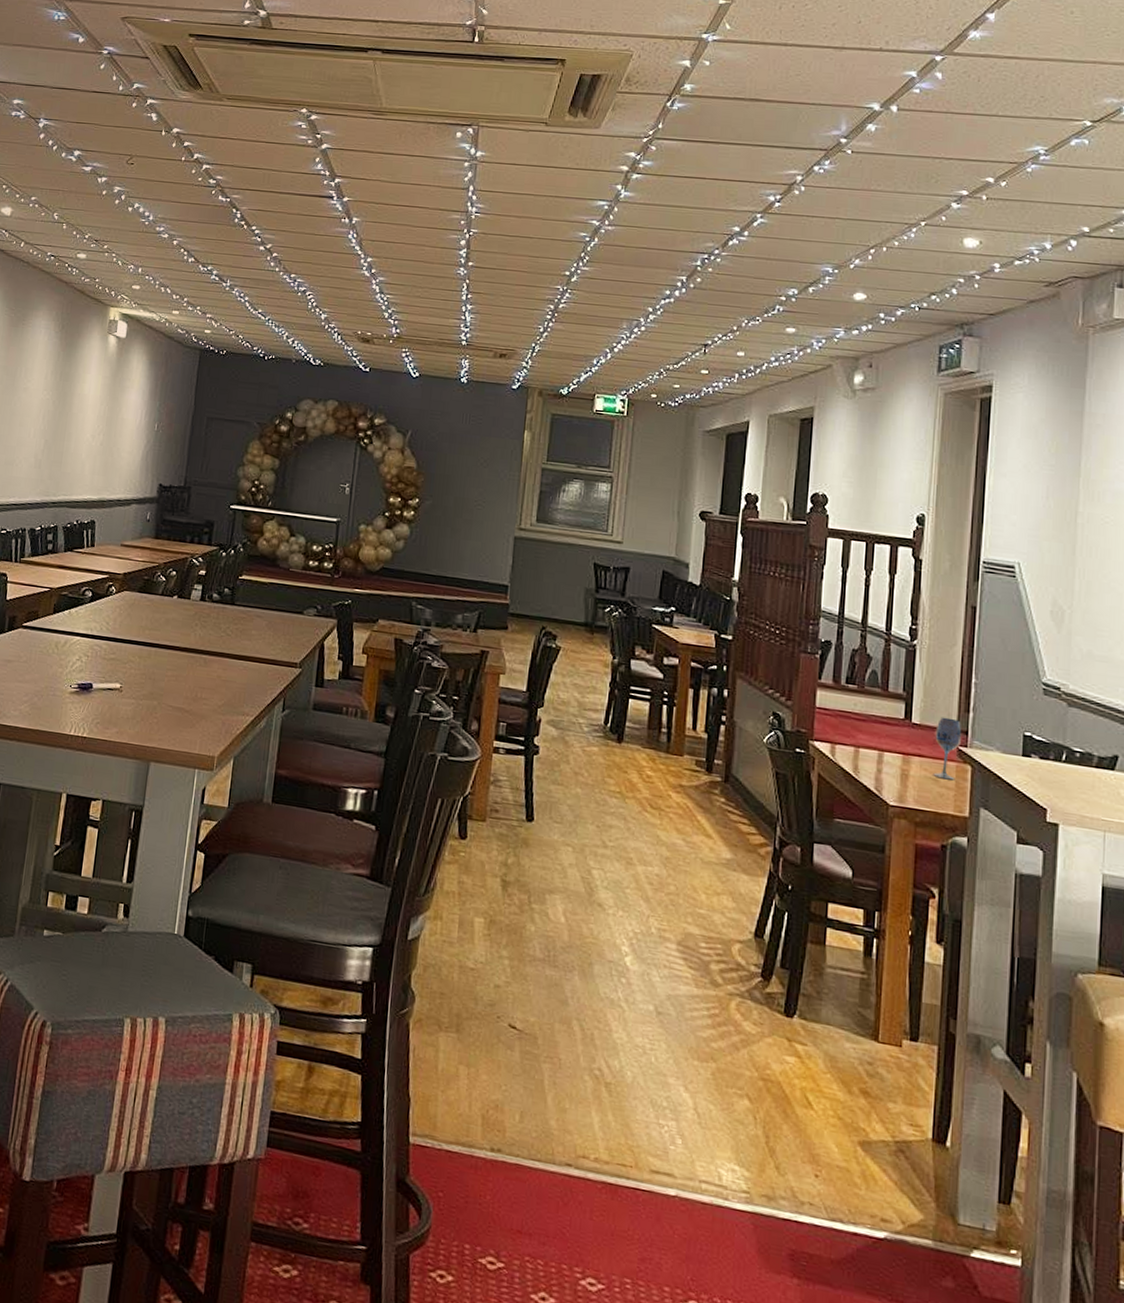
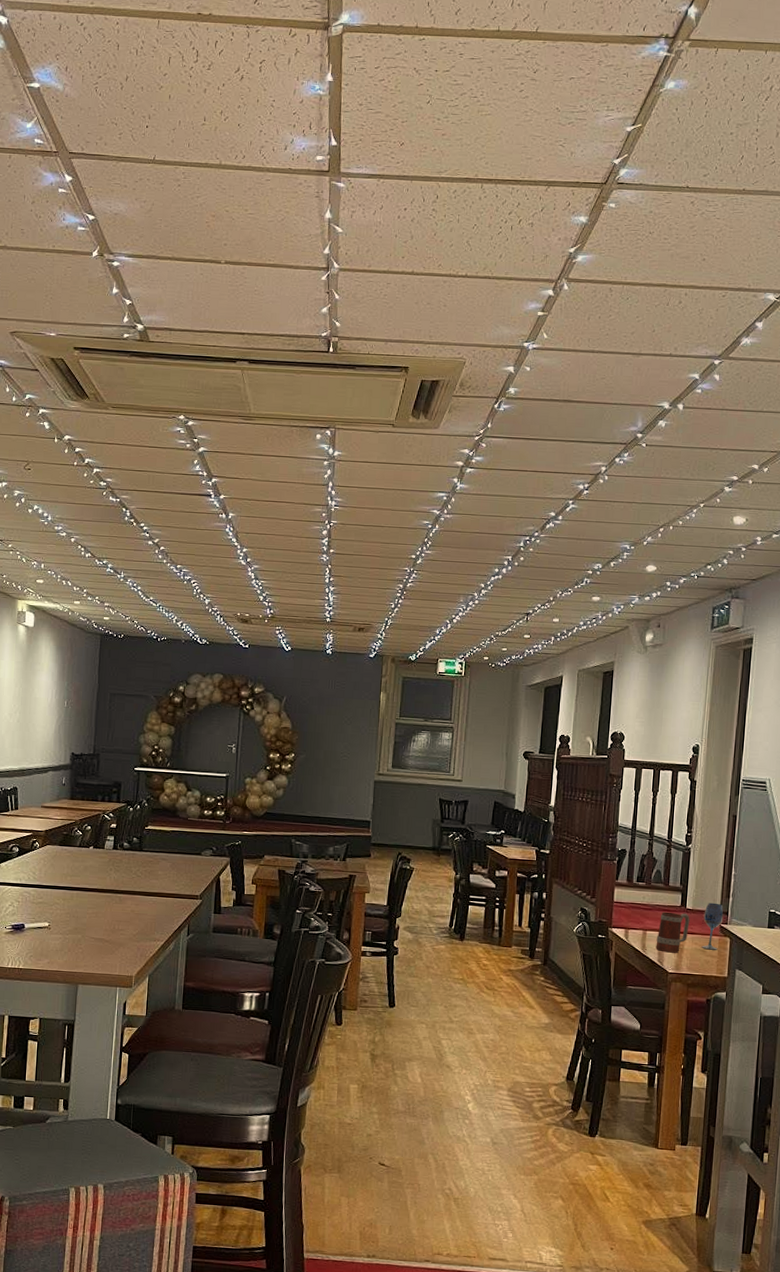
beer mug: none [872,724,917,780] -> present [656,911,690,953]

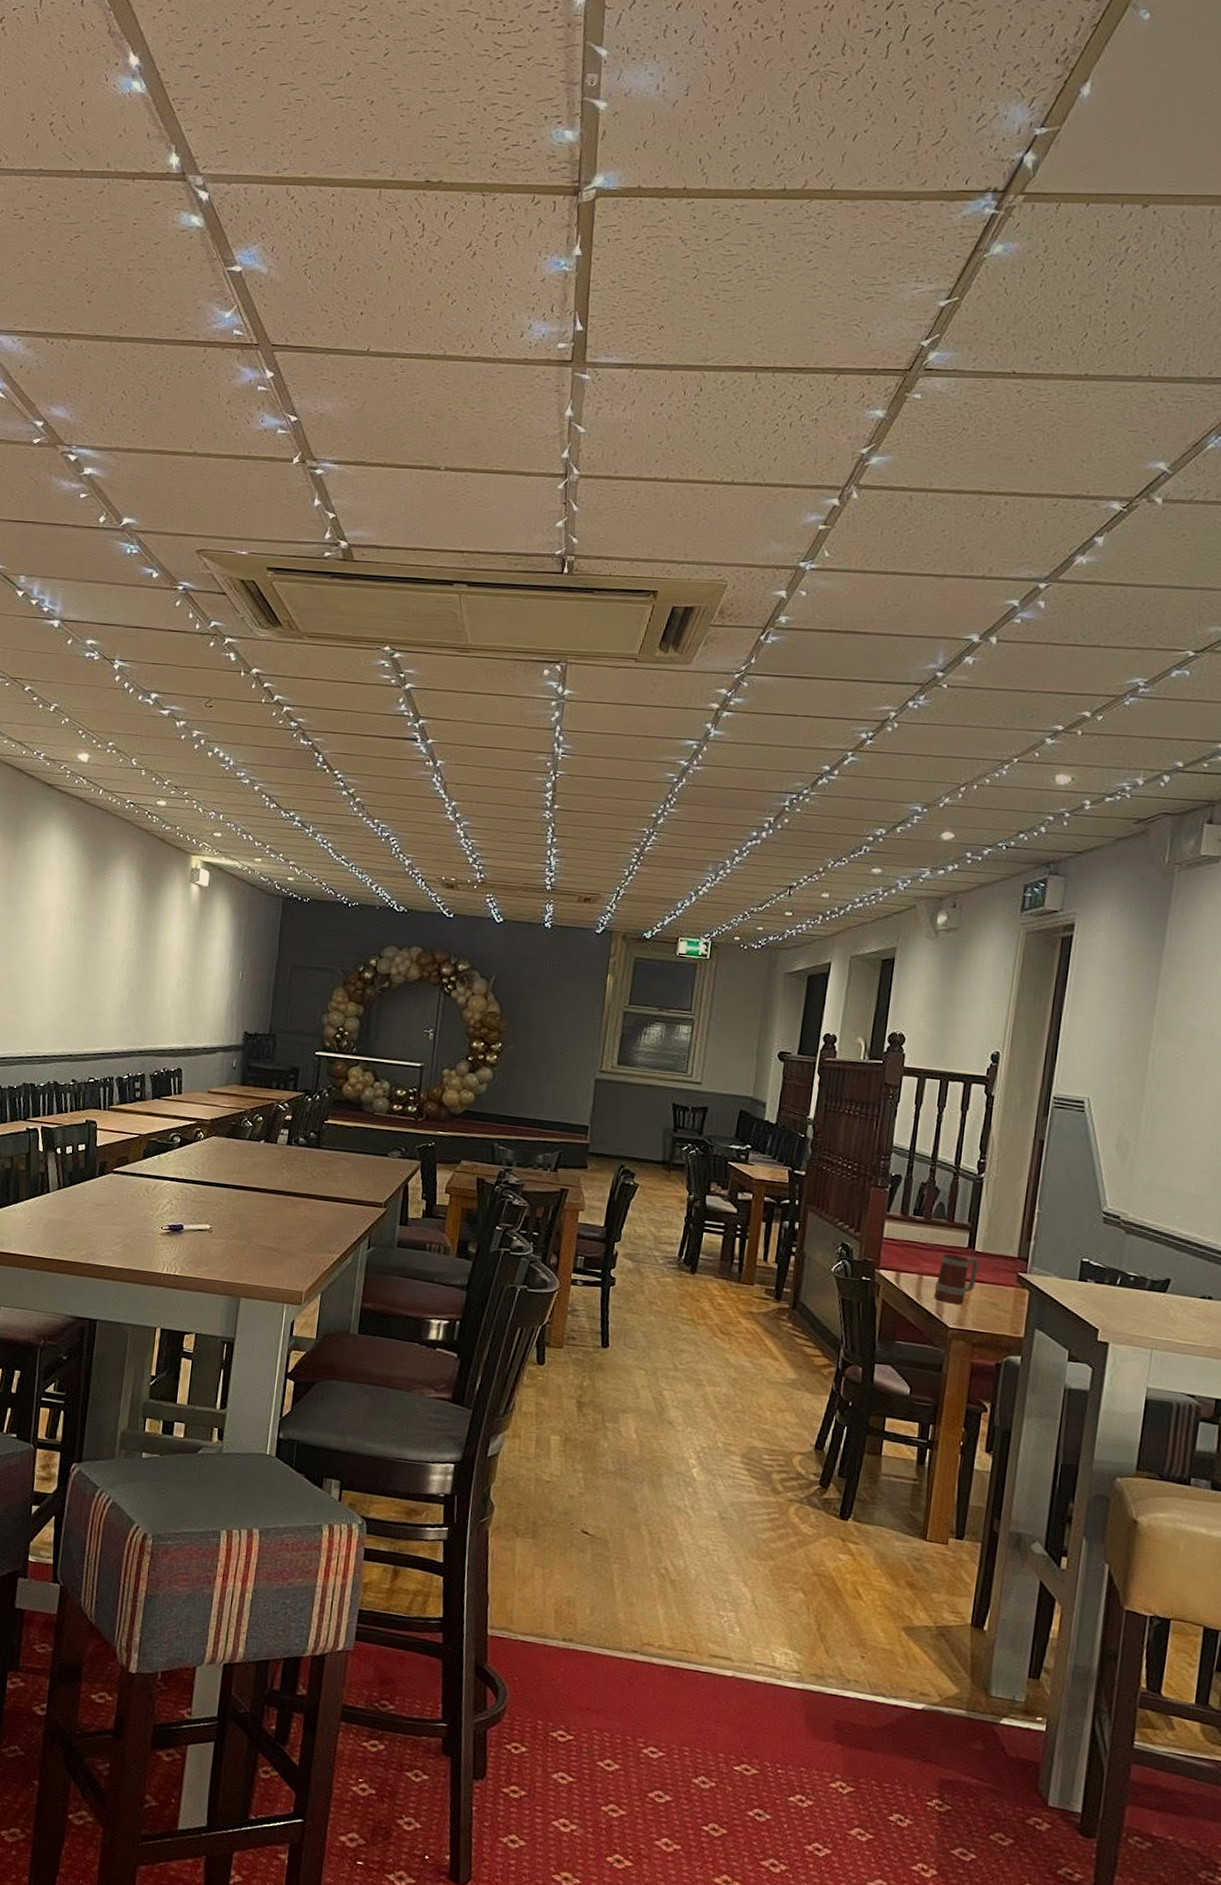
wineglass: present [701,902,724,950] -> none [992,1245,1023,1304]

